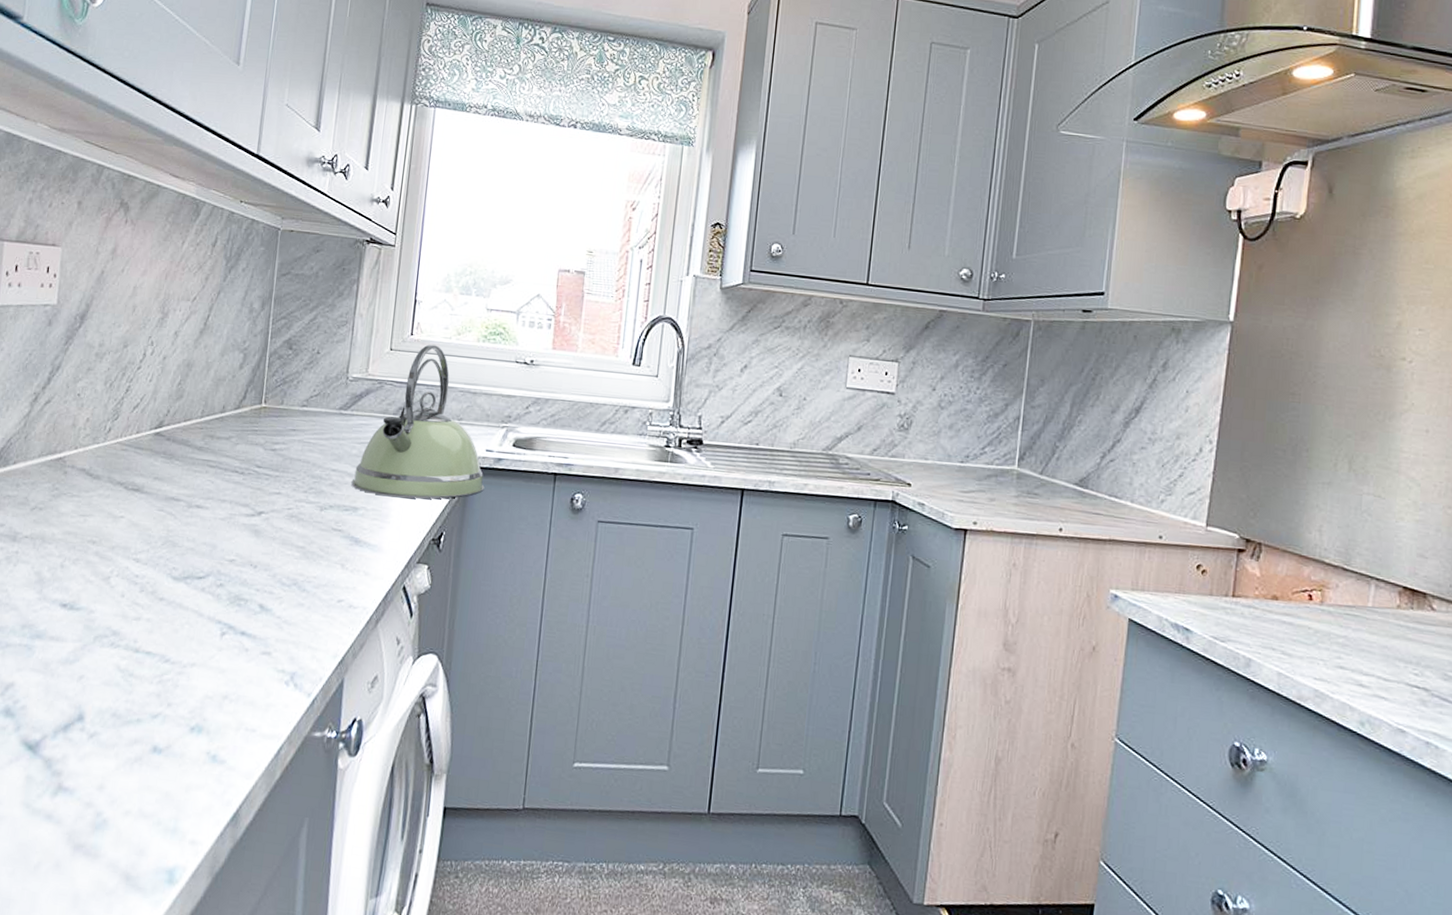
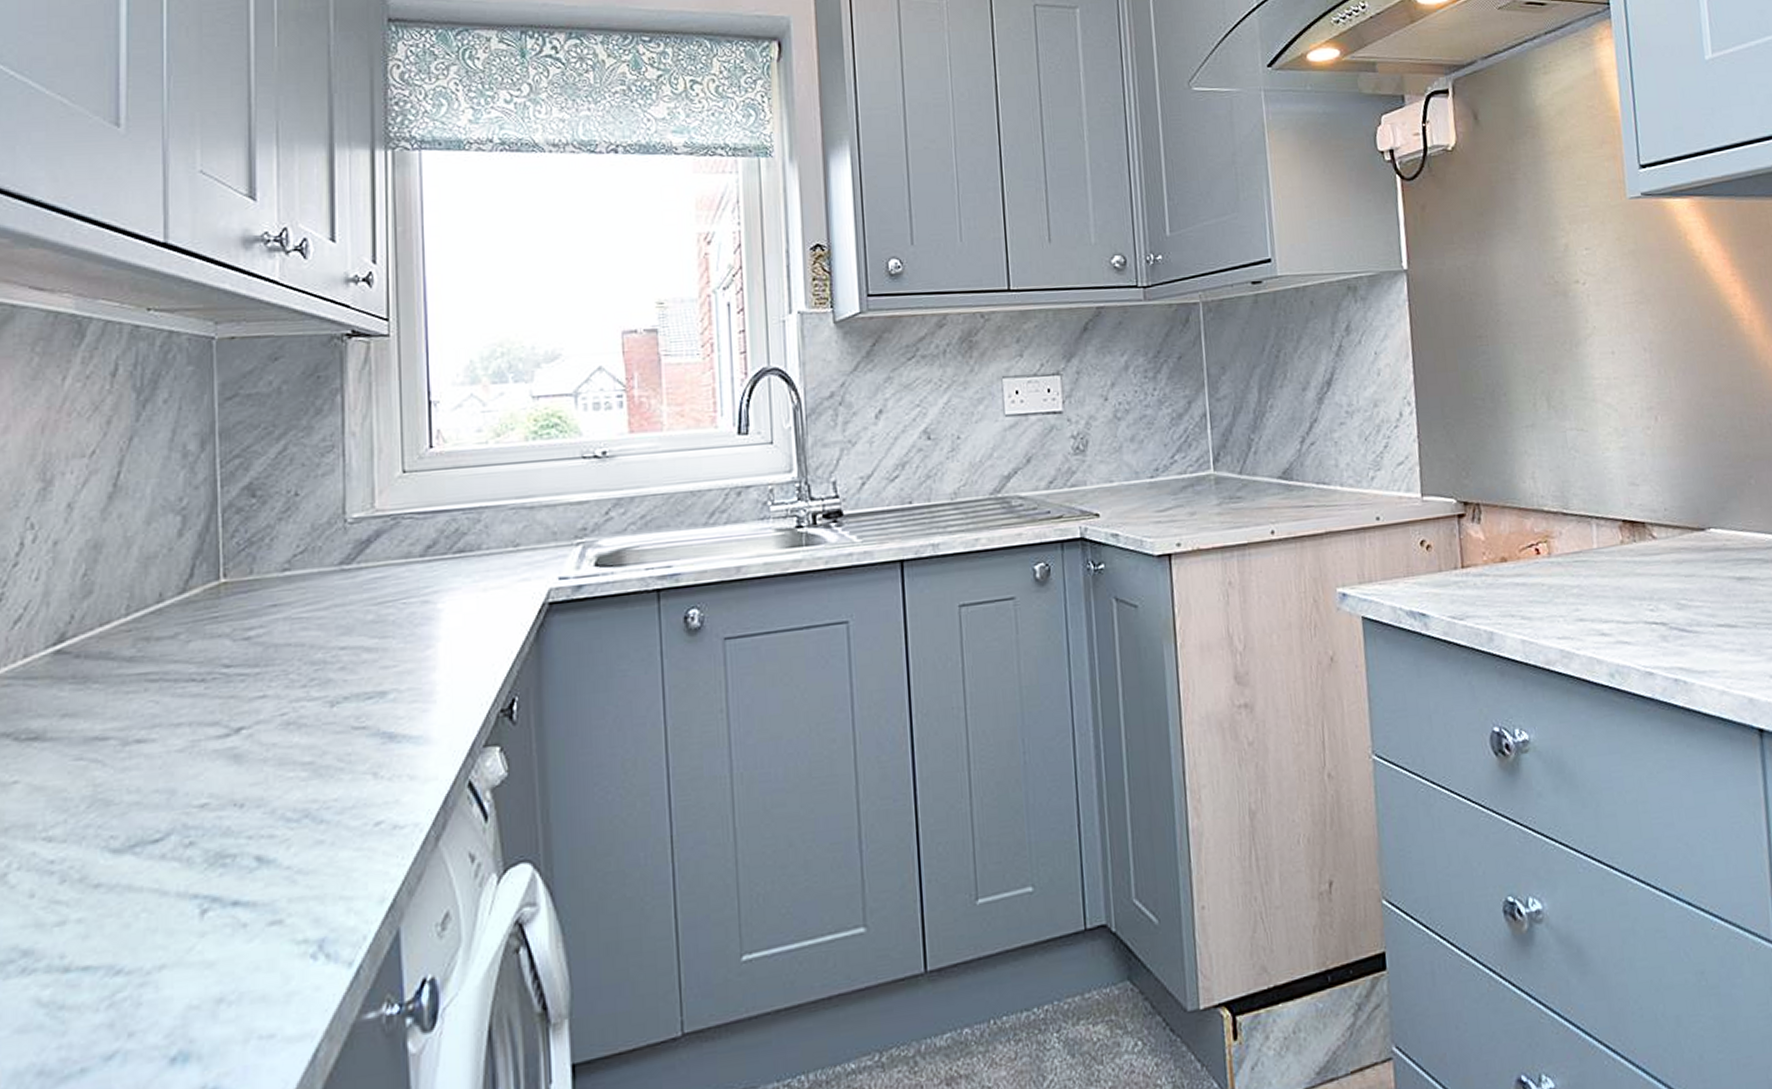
kettle: present [351,344,485,499] -> none [371,455,564,669]

